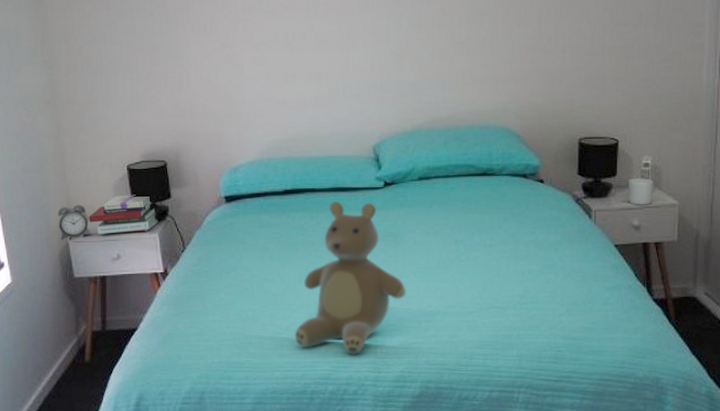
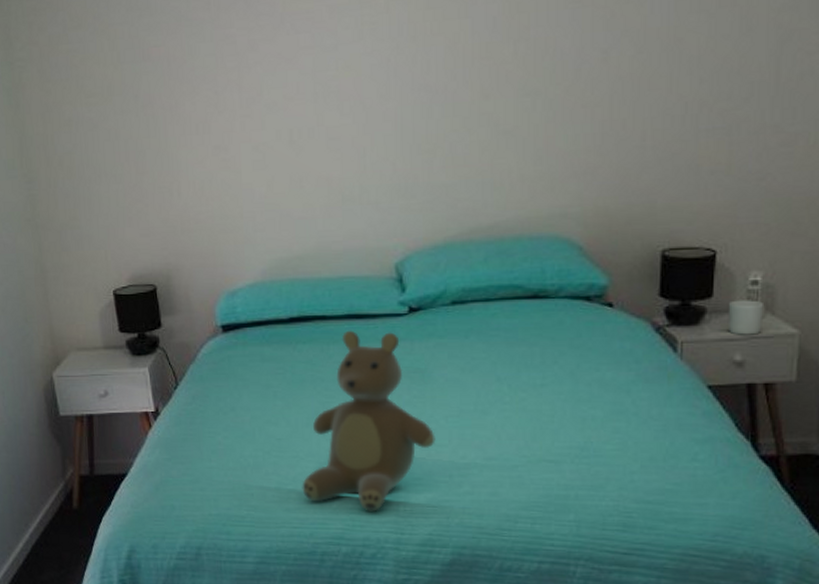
alarm clock: present [58,205,92,241] -> none [41,335,77,375]
books: present [89,195,159,234] -> none [73,323,149,368]

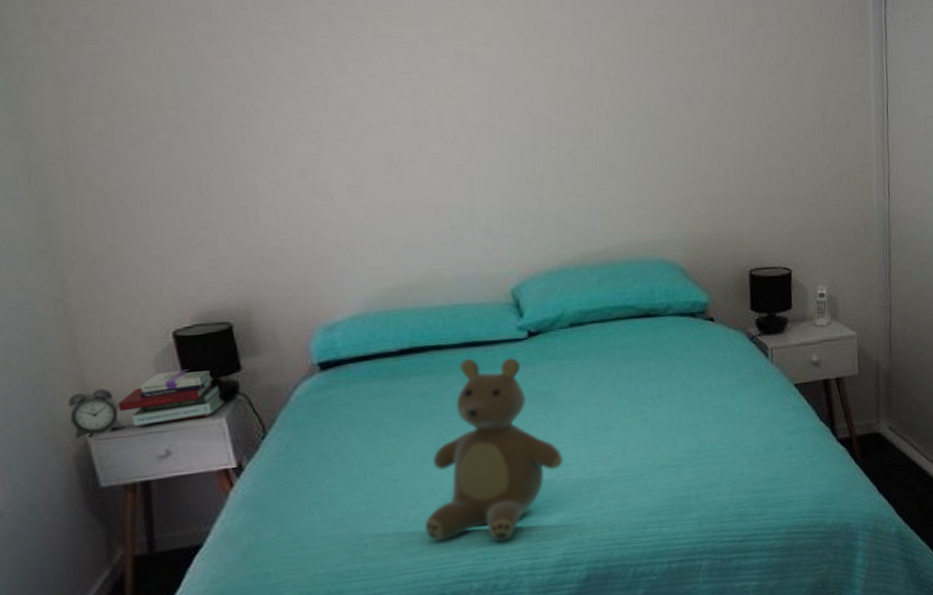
alarm clock: none [41,335,77,375] -> present [68,388,124,439]
books: none [73,323,149,368] -> present [118,369,225,426]
mug: present [727,300,765,337] -> none [804,309,831,341]

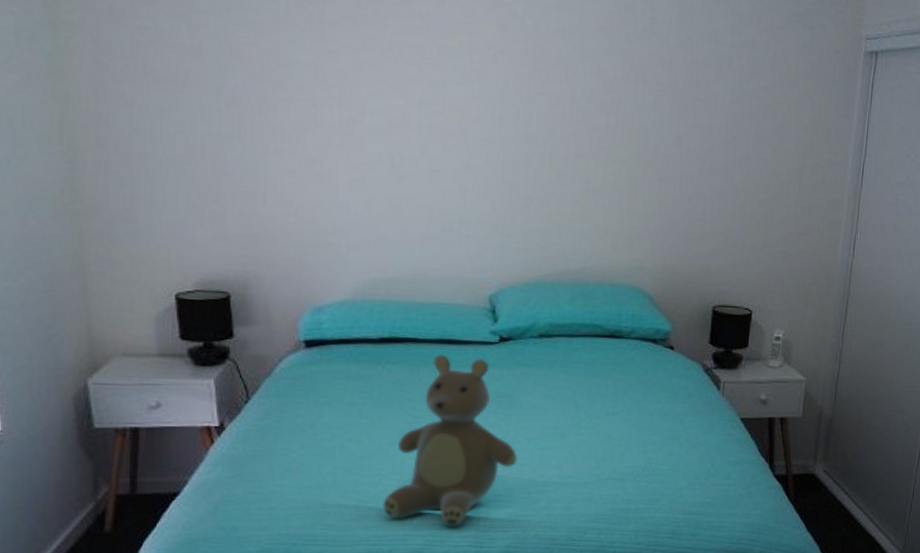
alarm clock: present [68,388,124,439] -> none [74,338,121,381]
books: present [118,369,225,426] -> none [118,330,215,377]

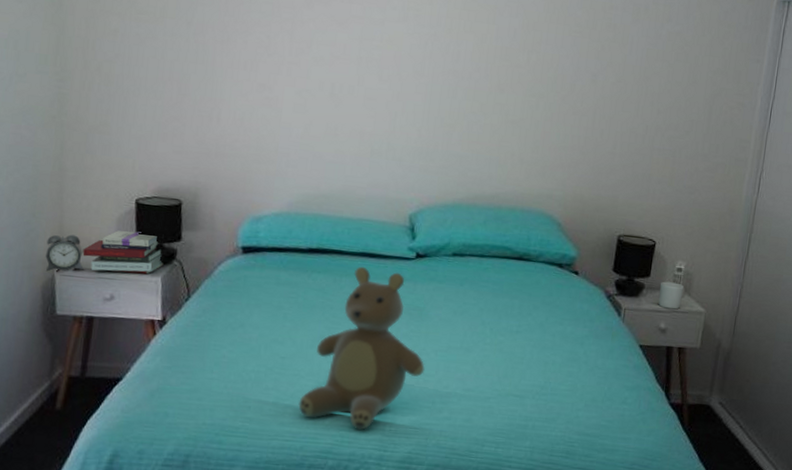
alarm clock: none [74,338,121,381] -> present [45,234,84,272]
books: none [118,330,215,377] -> present [82,230,164,275]
mug: none [757,351,784,381] -> present [658,281,685,311]

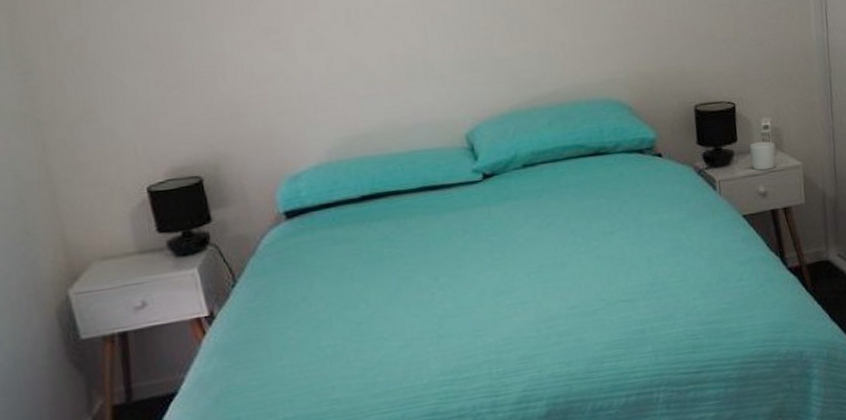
alarm clock: present [45,234,84,272] -> none [50,244,103,294]
books: present [82,230,164,275] -> none [96,223,197,279]
teddy bear: present [298,266,425,430] -> none [388,199,521,381]

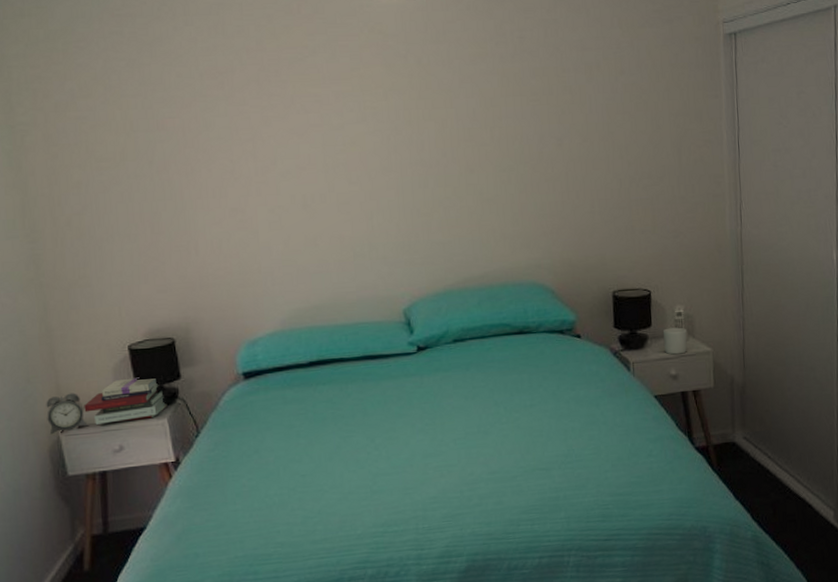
alarm clock: none [50,244,103,294] -> present [46,393,88,435]
books: none [96,223,197,279] -> present [84,377,167,425]

